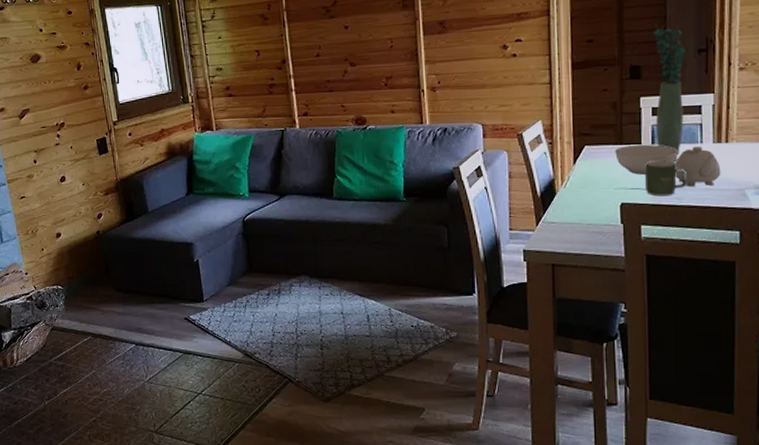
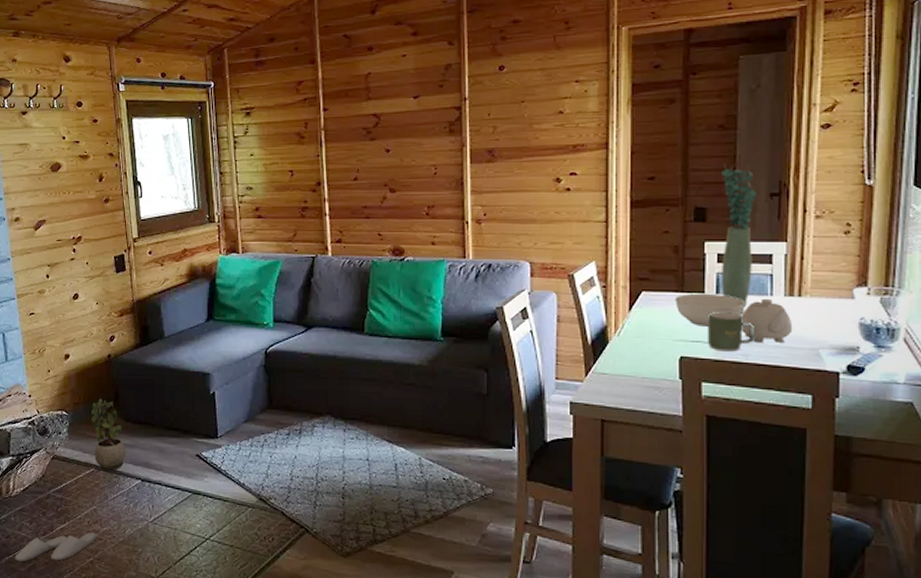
slippers: none [23,394,97,426] -> present [15,532,96,563]
potted plant: none [85,272,120,338] -> present [92,398,126,472]

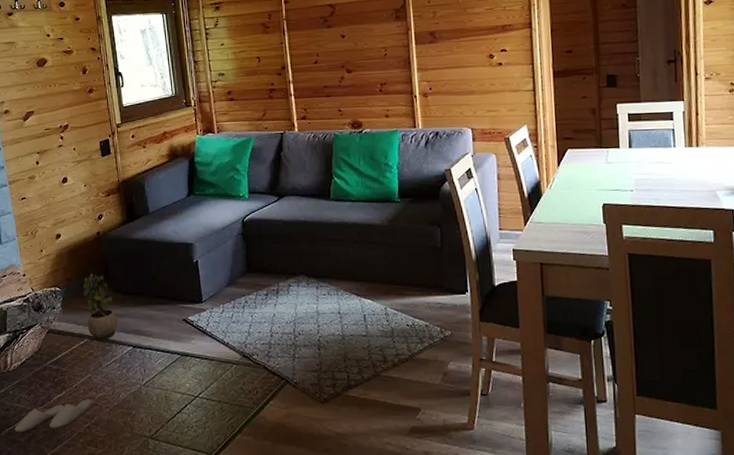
bowl: present [675,293,744,327] -> none [596,148,653,177]
mug: present [707,312,756,352] -> none [623,163,664,198]
vase: present [722,162,757,314] -> none [627,36,658,164]
teapot: present [741,298,793,344] -> none [651,149,694,189]

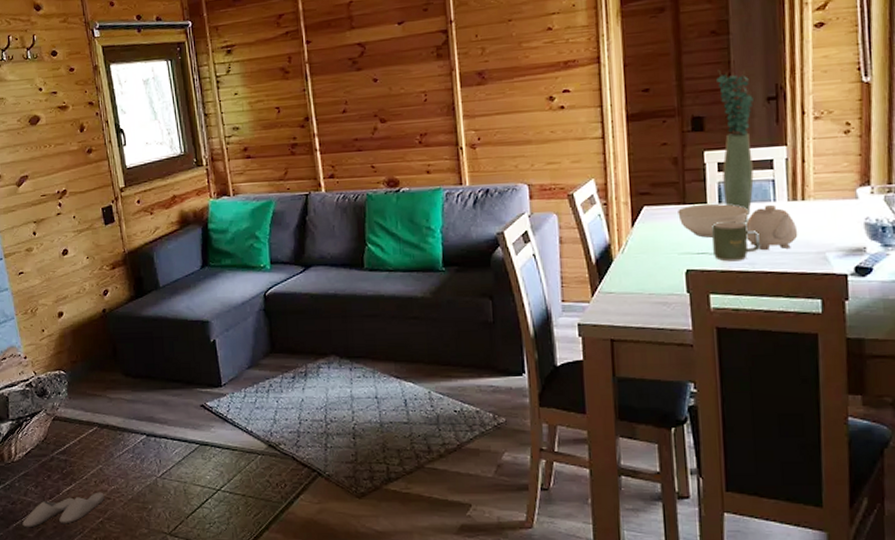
potted plant: present [83,273,118,341] -> none [90,355,129,429]
bowl: none [596,148,653,177] -> present [678,203,748,238]
mug: none [623,163,664,198] -> present [711,221,761,262]
vase: none [627,36,658,164] -> present [716,68,754,222]
teapot: none [651,149,694,189] -> present [745,204,798,251]

